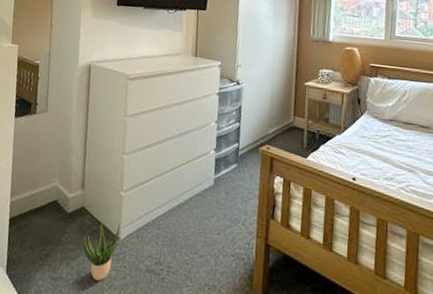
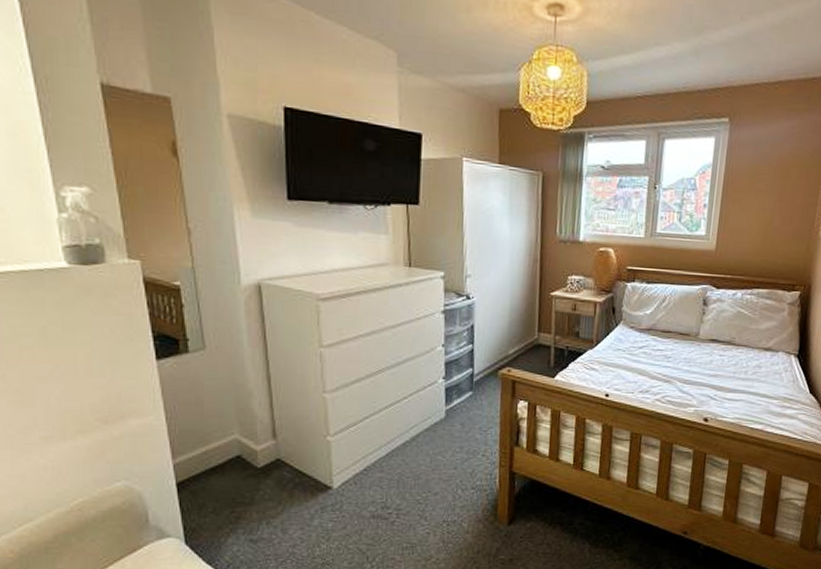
potted plant: present [83,223,120,281] -> none [285,472,331,535]

